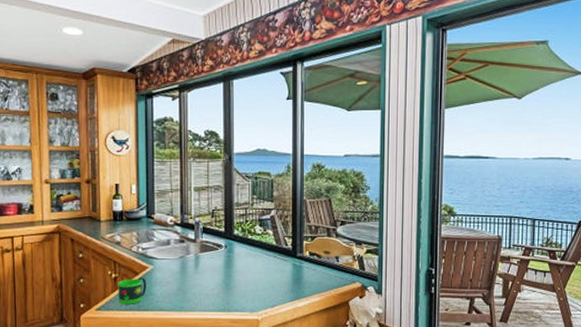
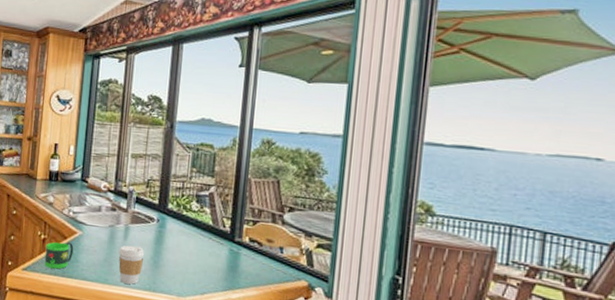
coffee cup: none [191,273,216,308] -> present [118,245,145,285]

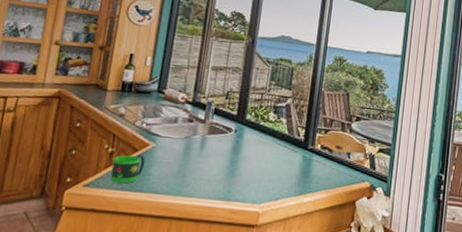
coffee cup: present [118,245,145,285] -> none [193,156,221,195]

